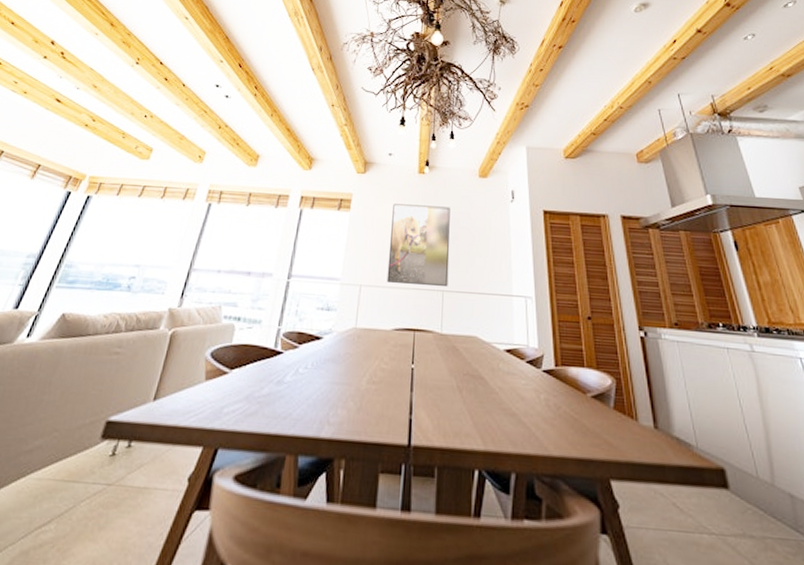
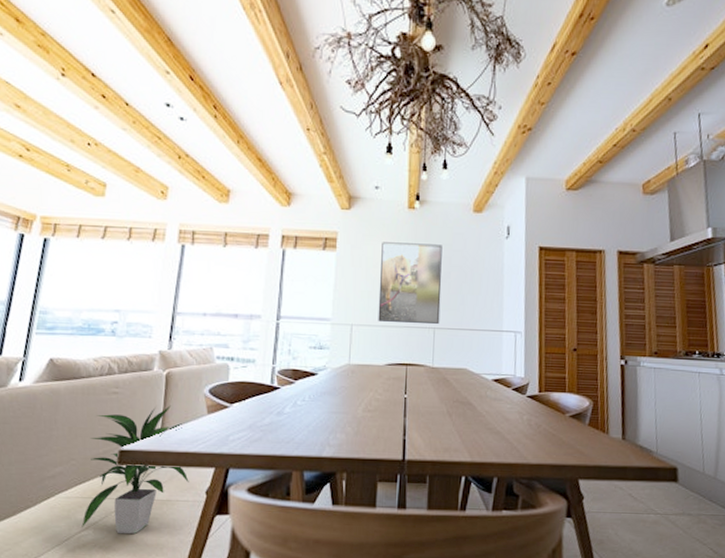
indoor plant: none [44,369,177,532] -> present [82,405,189,534]

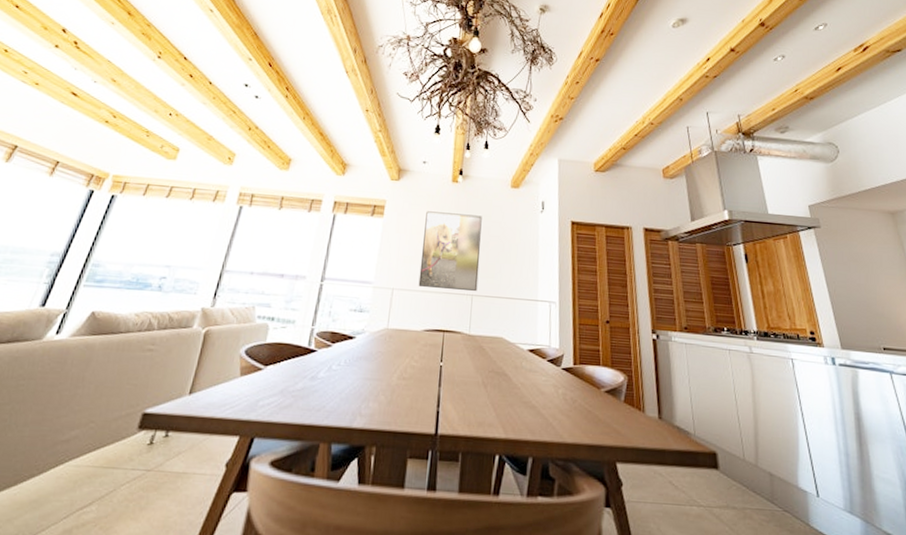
indoor plant: present [82,405,189,534] -> none [85,365,213,512]

